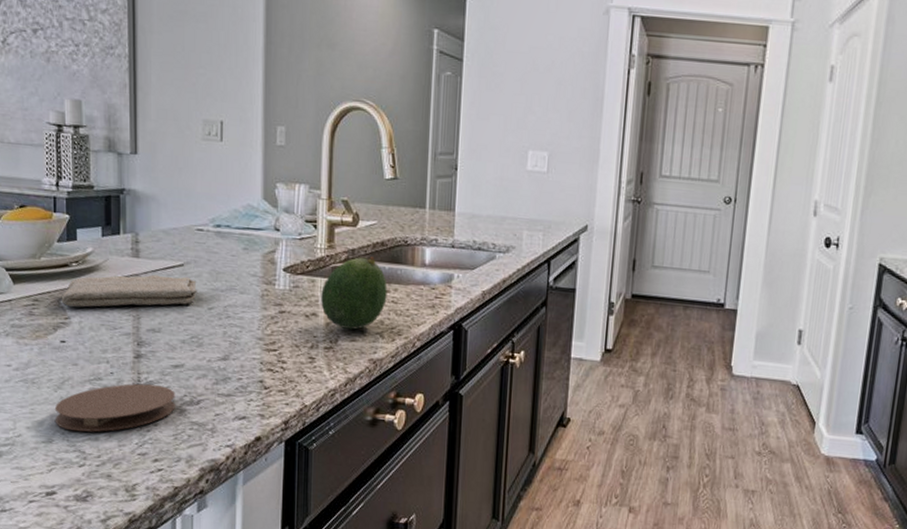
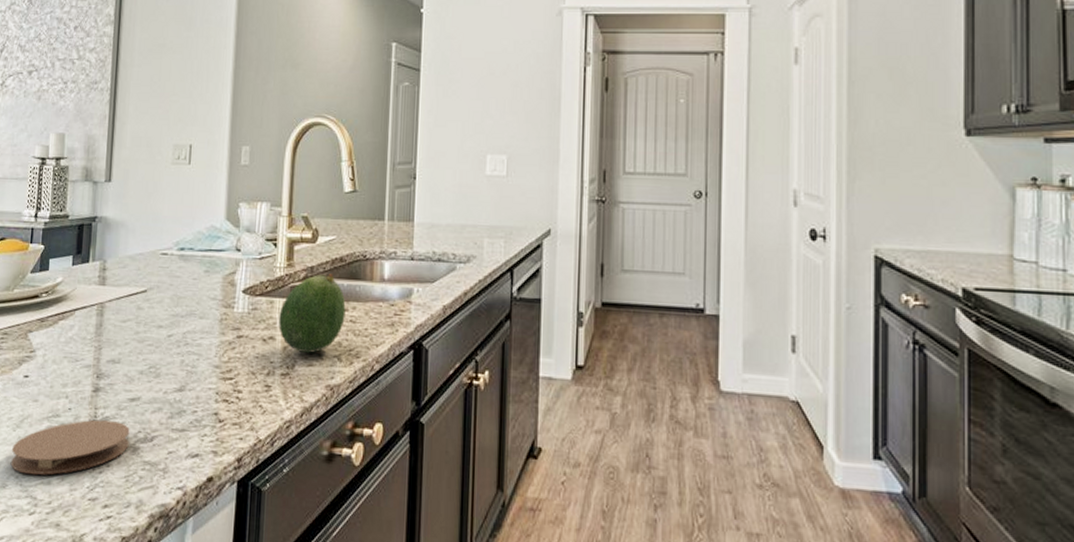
washcloth: present [61,274,197,308] -> none [28,302,159,340]

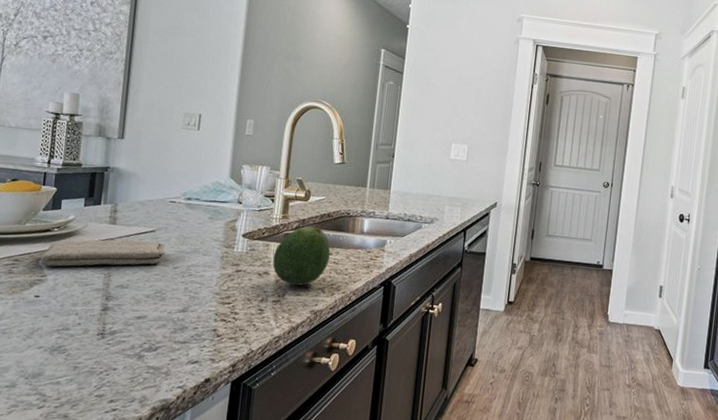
coaster: present [10,419,130,476] -> none [20,333,136,377]
washcloth: none [28,302,159,340] -> present [40,239,166,267]

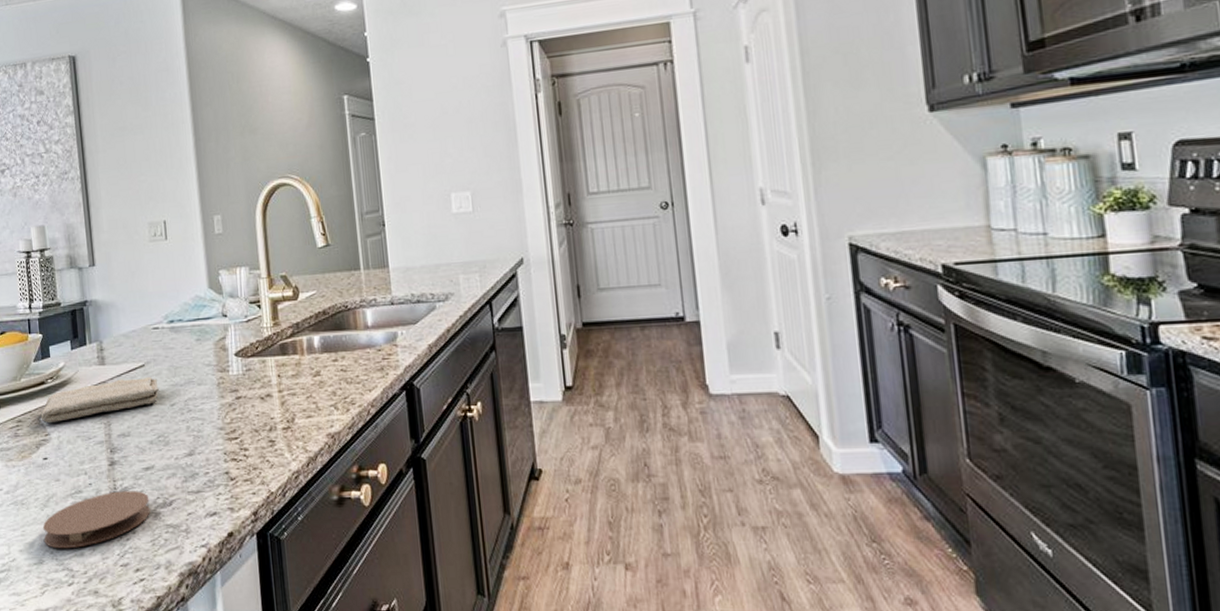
coaster: none [20,333,136,377] -> present [42,491,150,549]
fruit: present [273,226,331,286] -> none [272,327,336,406]

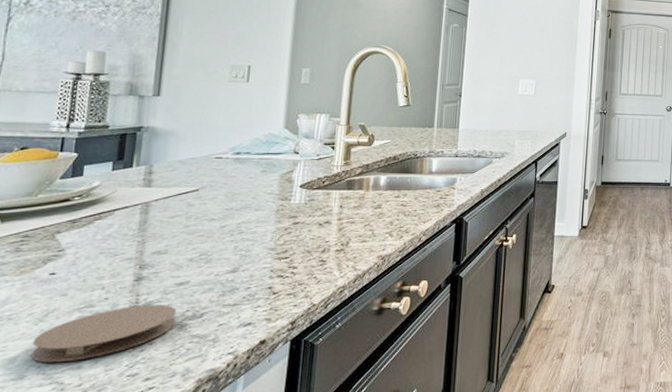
washcloth: present [41,376,159,424] -> none [56,200,211,240]

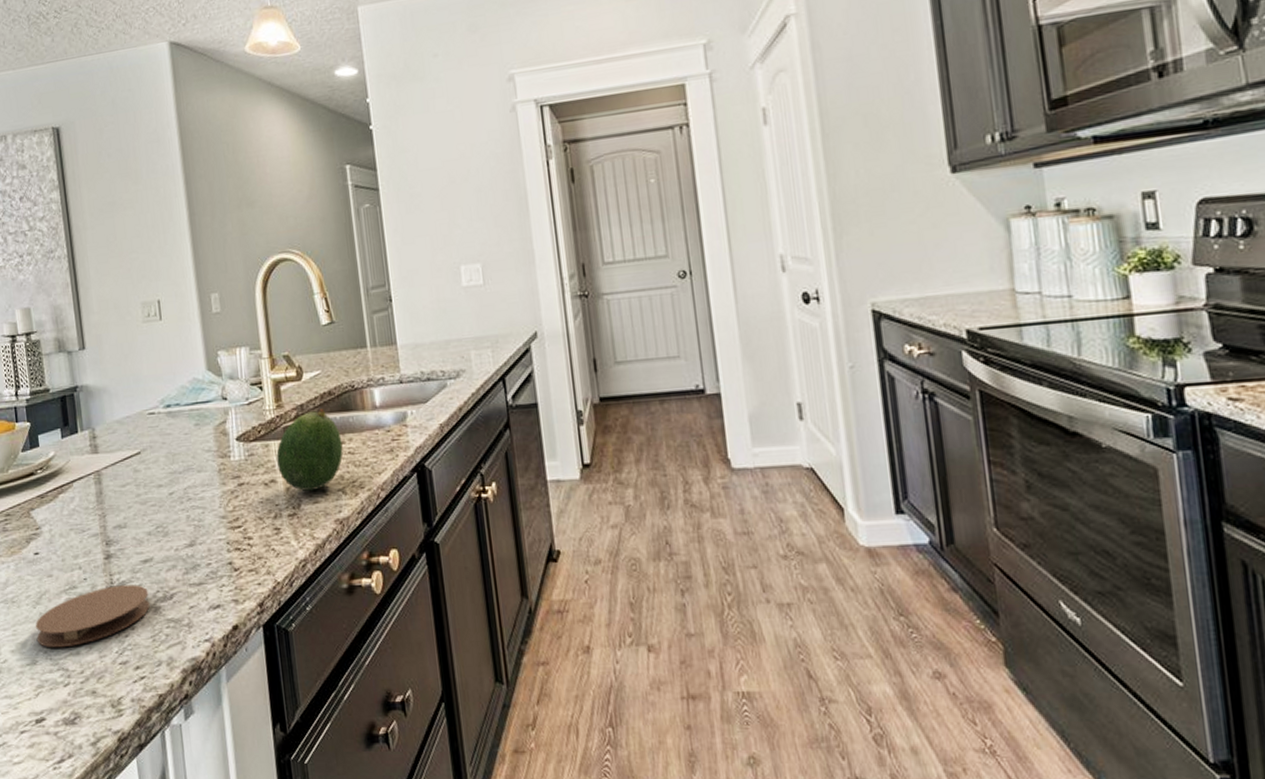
fruit: none [335,169,398,232] -> present [276,409,344,491]

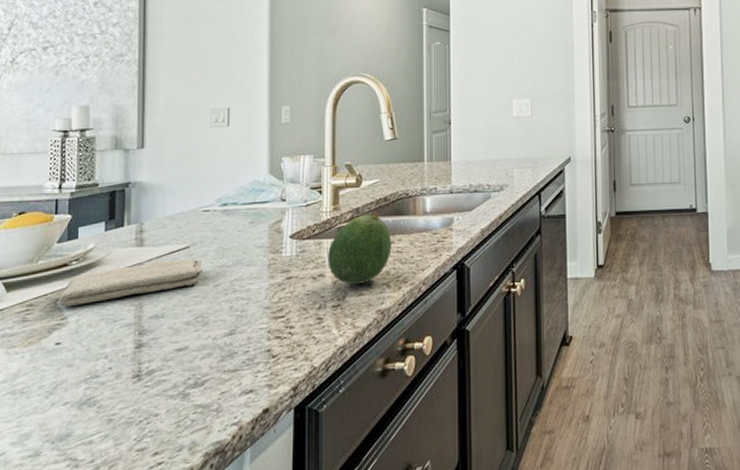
washcloth: none [30,464,156,517] -> present [58,258,203,307]
coaster: present [35,585,150,648] -> none [44,372,179,438]

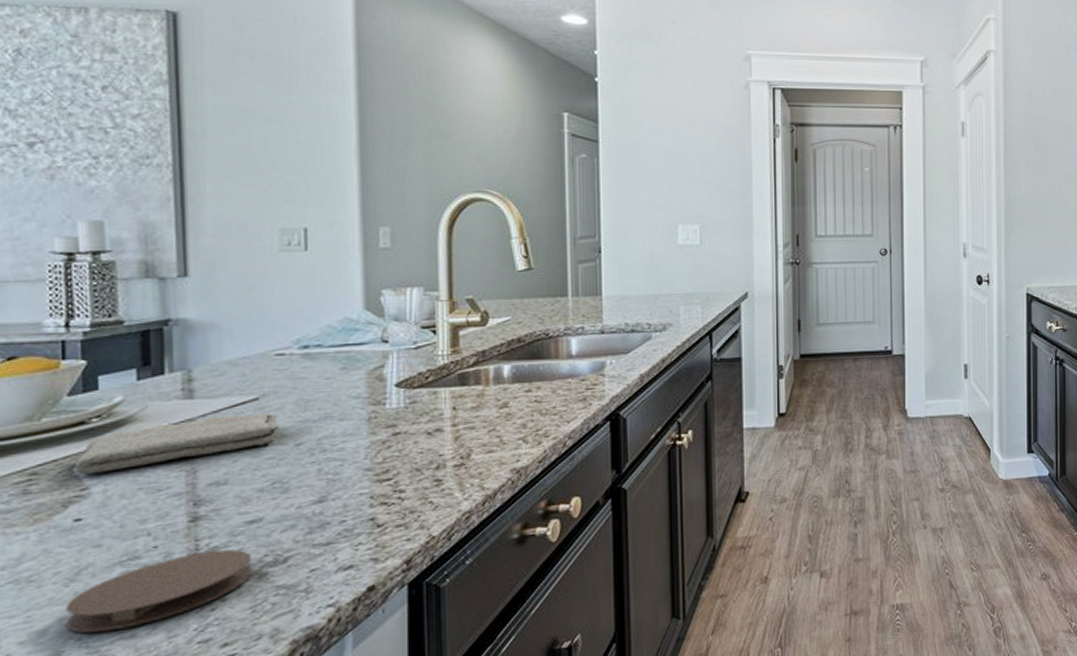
coaster: none [44,372,179,438] -> present [64,549,252,633]
fruit: present [328,212,392,285] -> none [446,356,529,440]

